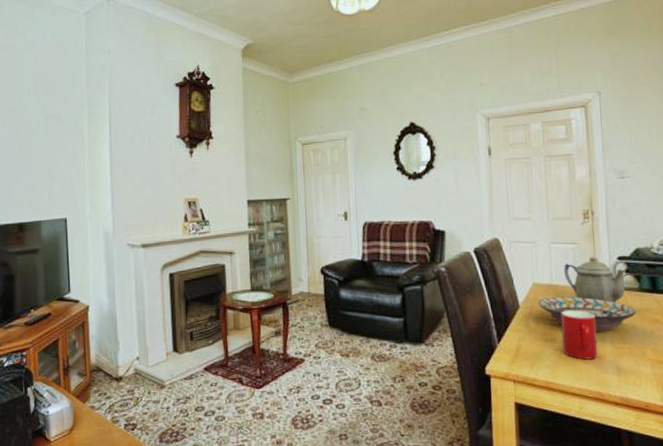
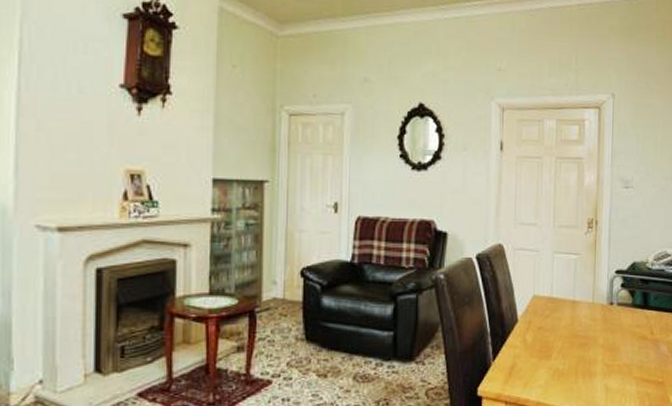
decorative bowl: present [538,296,636,331] -> none [536,310,627,348]
cup: present [561,310,598,360] -> none [556,326,590,378]
teapot: present [564,257,627,303] -> none [565,269,623,318]

